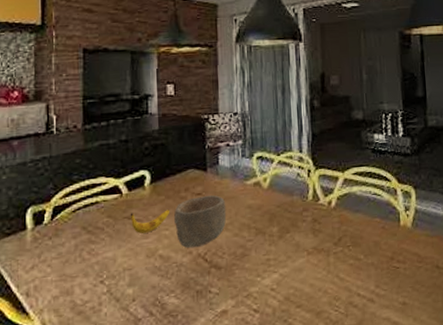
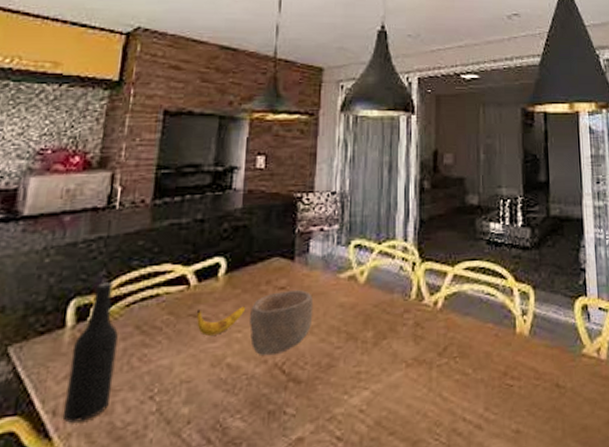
bottle: none [34,193,70,302] -> present [62,282,118,423]

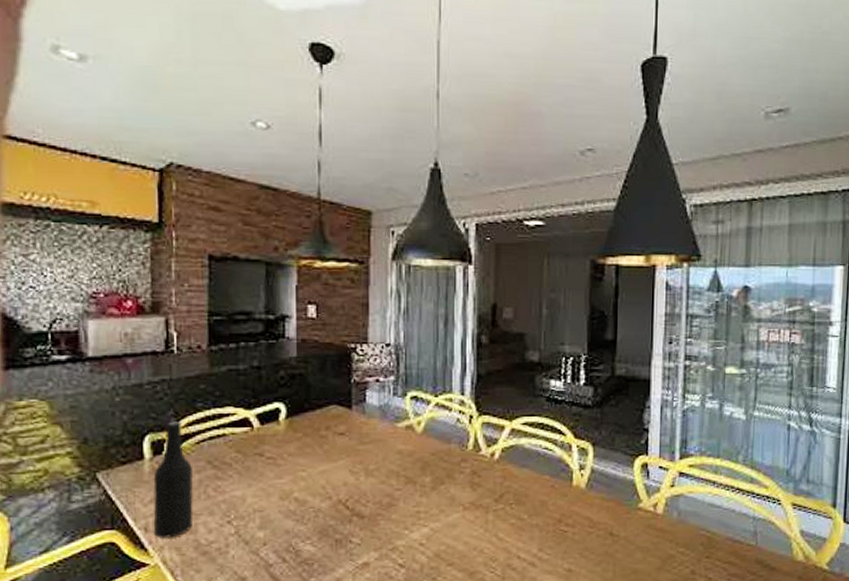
banana: present [196,306,246,336] -> none [262,449,308,473]
bowl: present [250,290,314,356] -> none [313,437,373,493]

